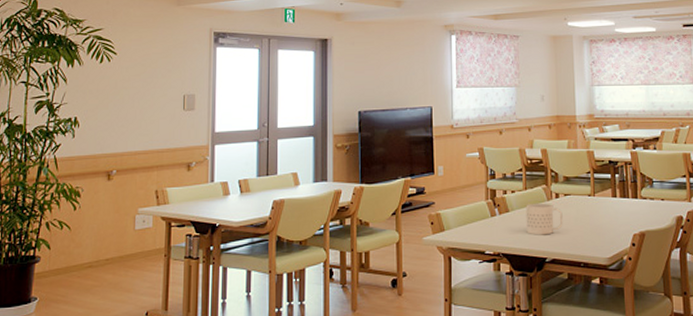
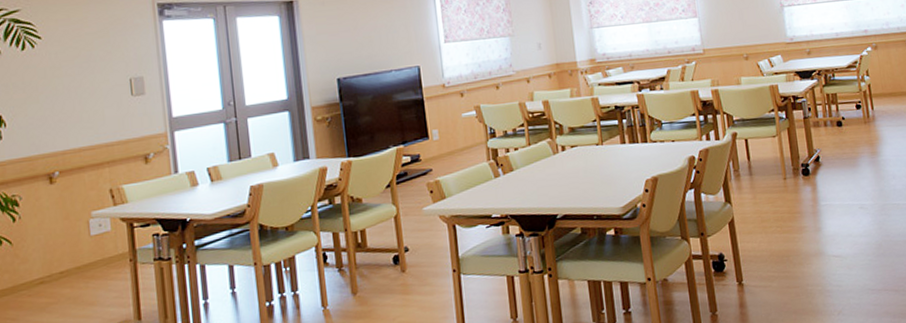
mug: present [526,203,563,235] -> none [531,157,572,193]

